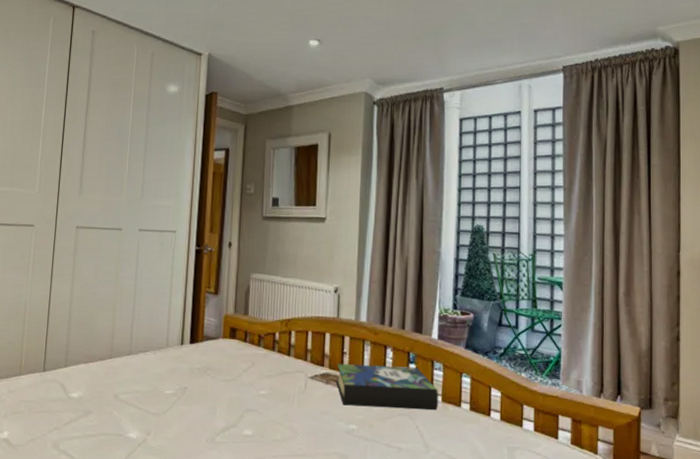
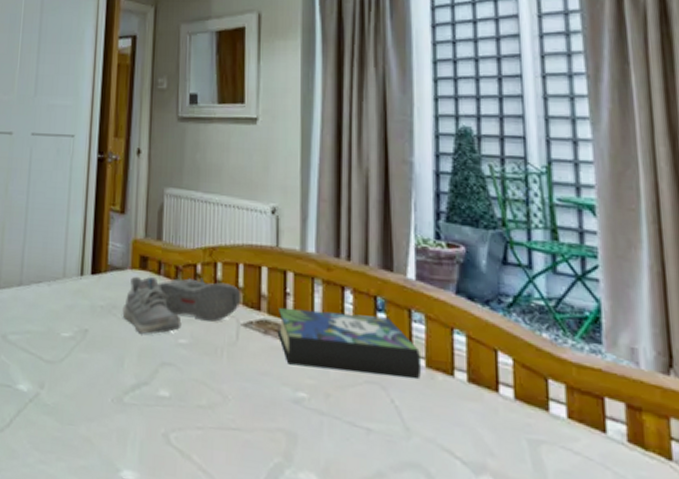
athletic shoe: none [215,343,310,388] -> present [122,276,241,334]

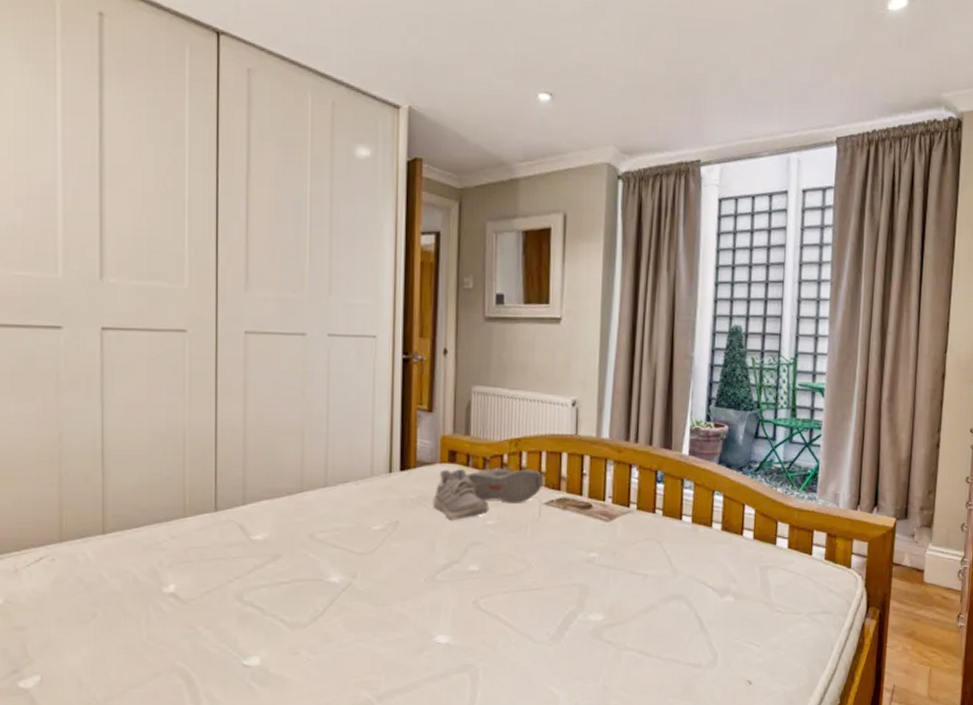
book: present [277,307,422,378] -> none [574,486,689,533]

